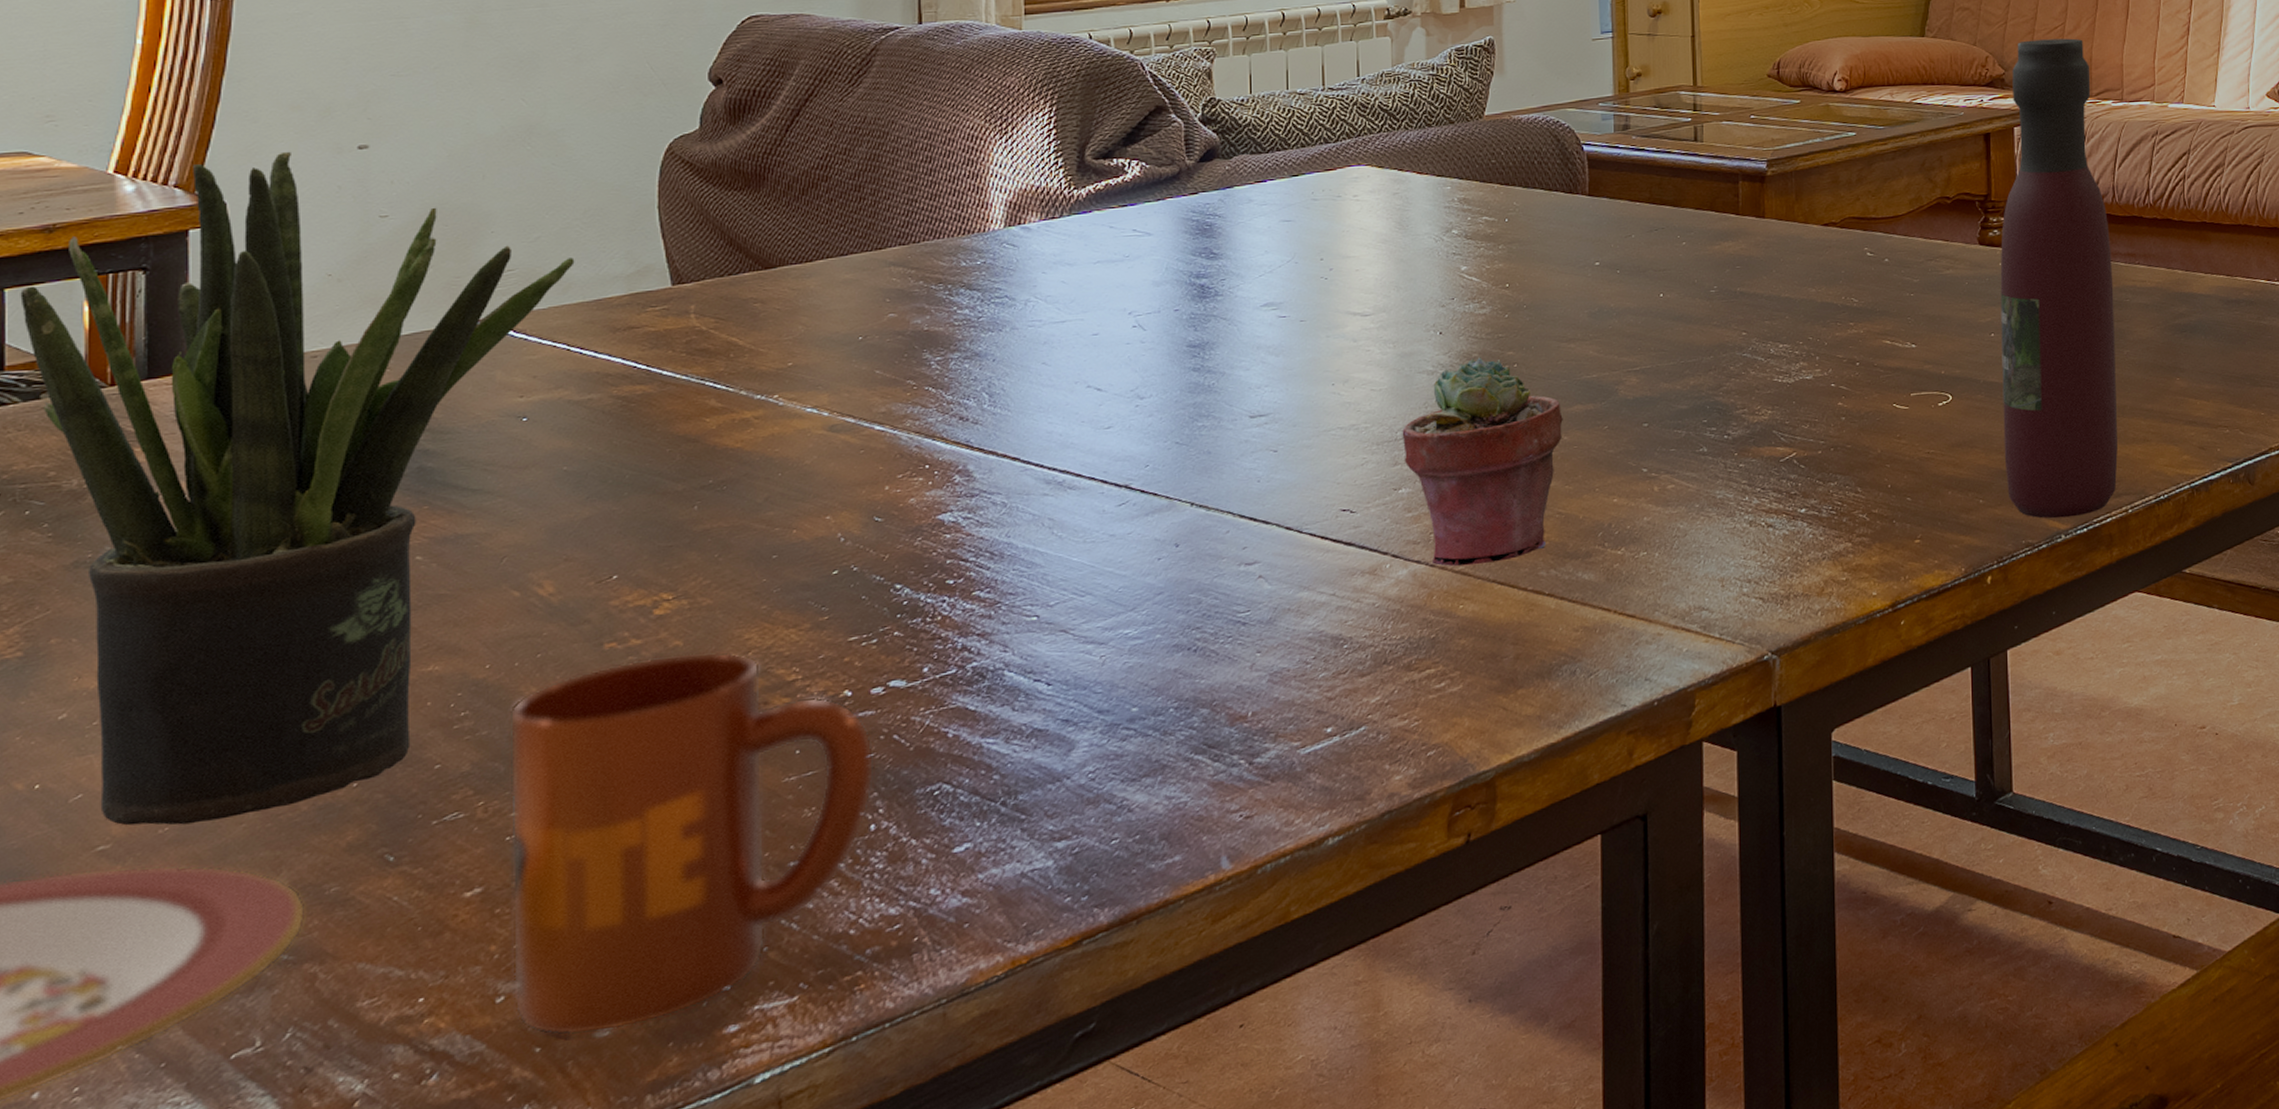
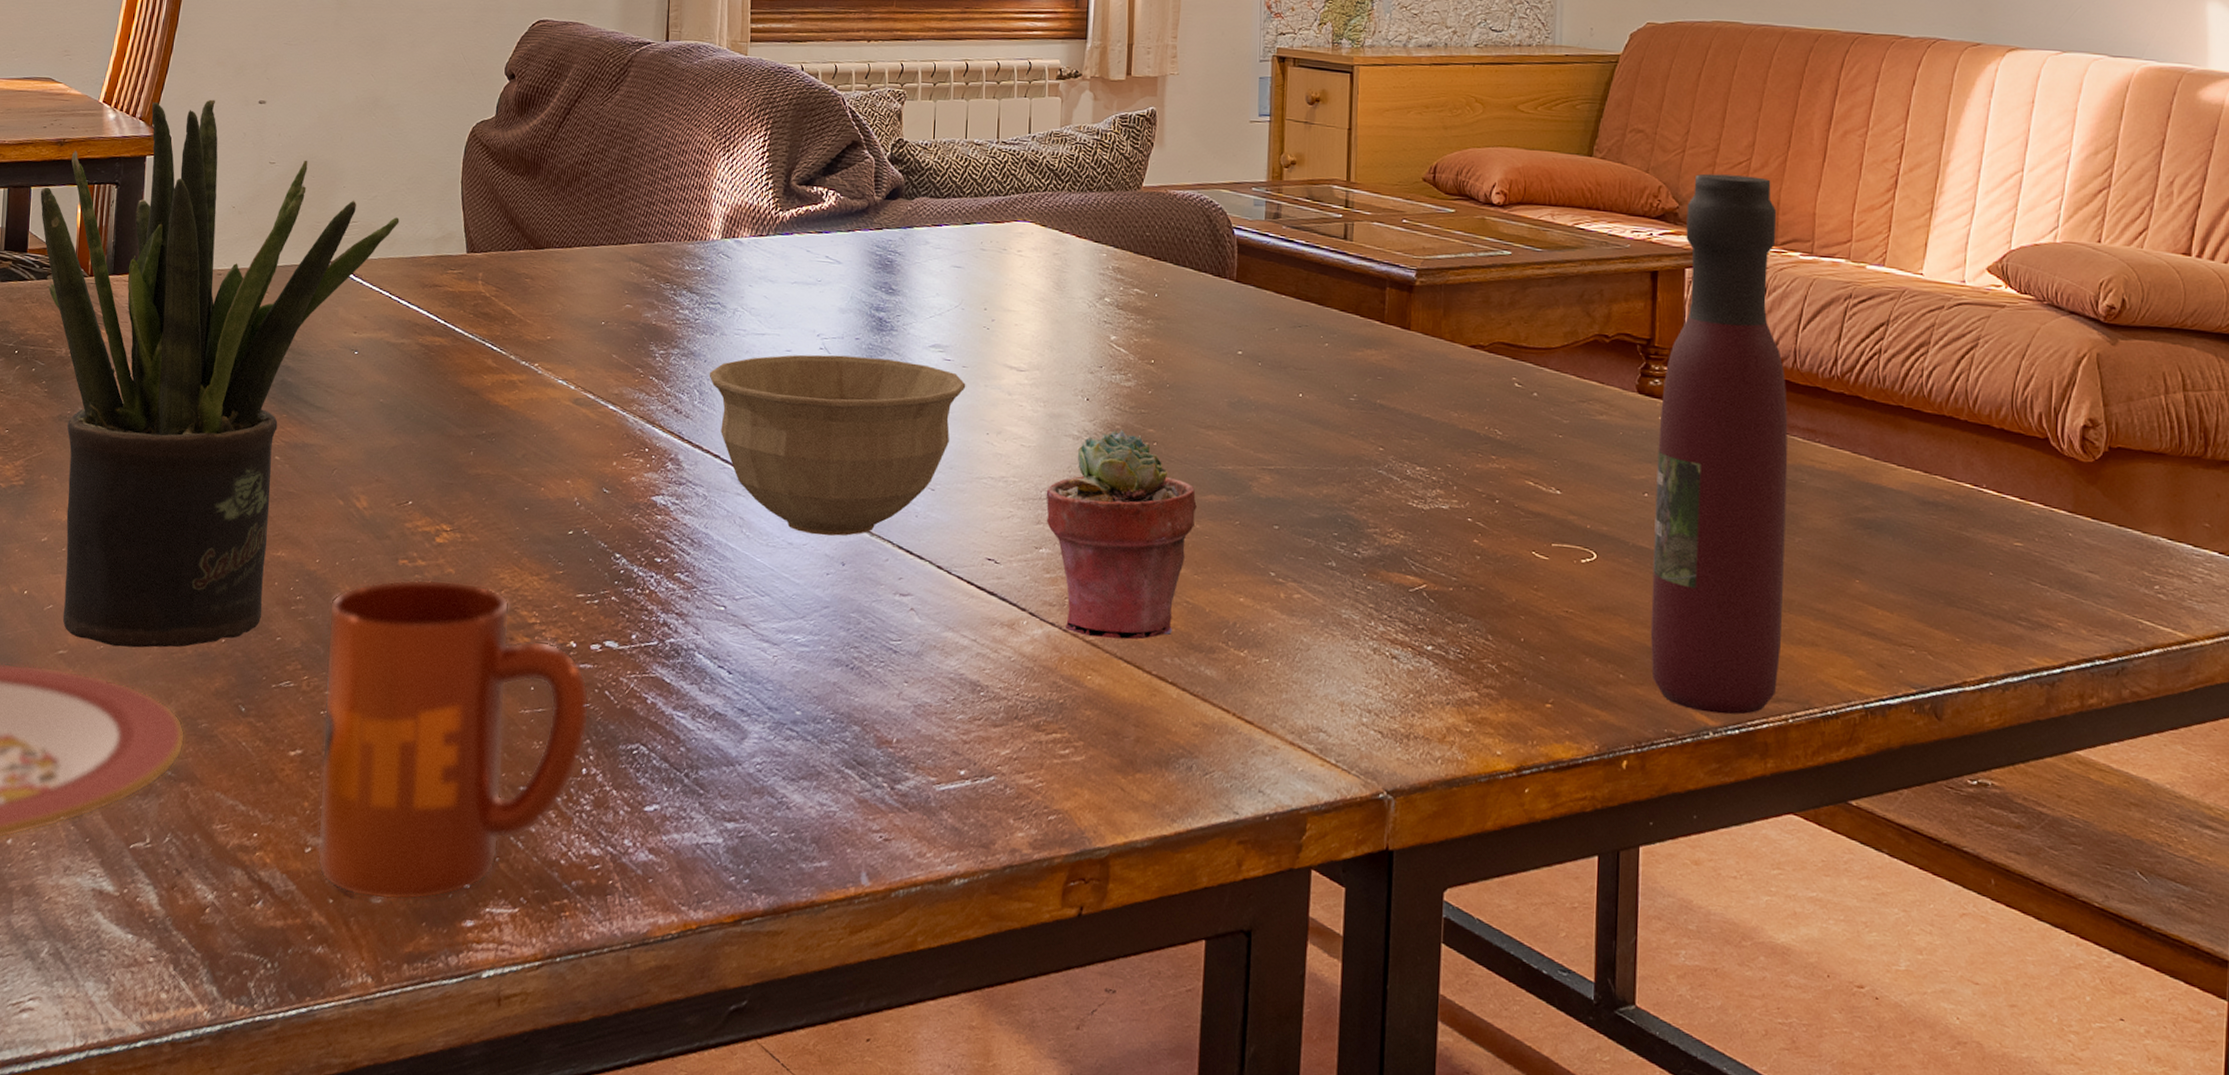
bowl: none [999,325,1305,521] -> present [709,354,966,536]

